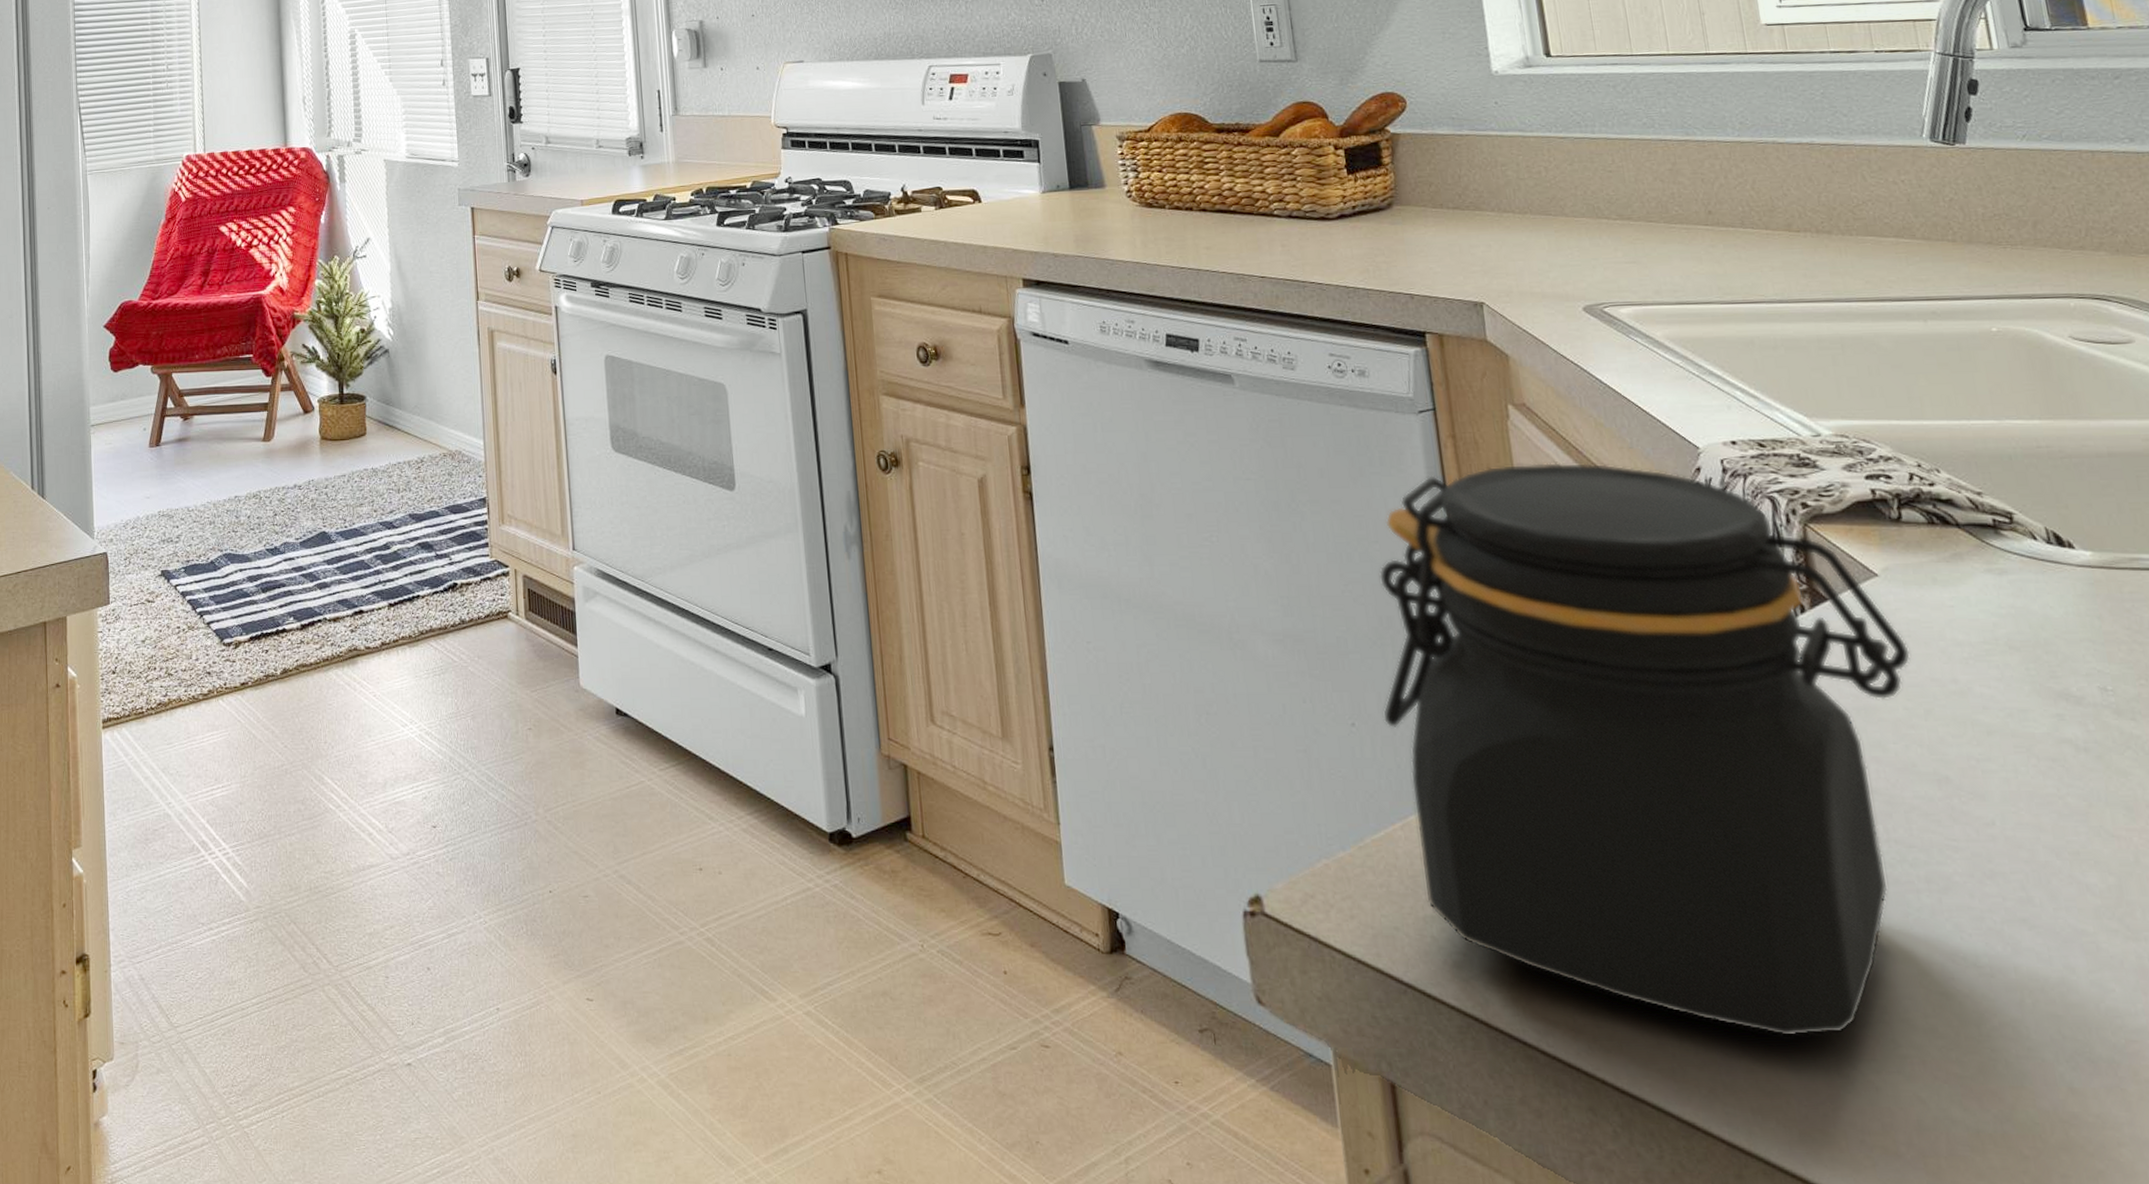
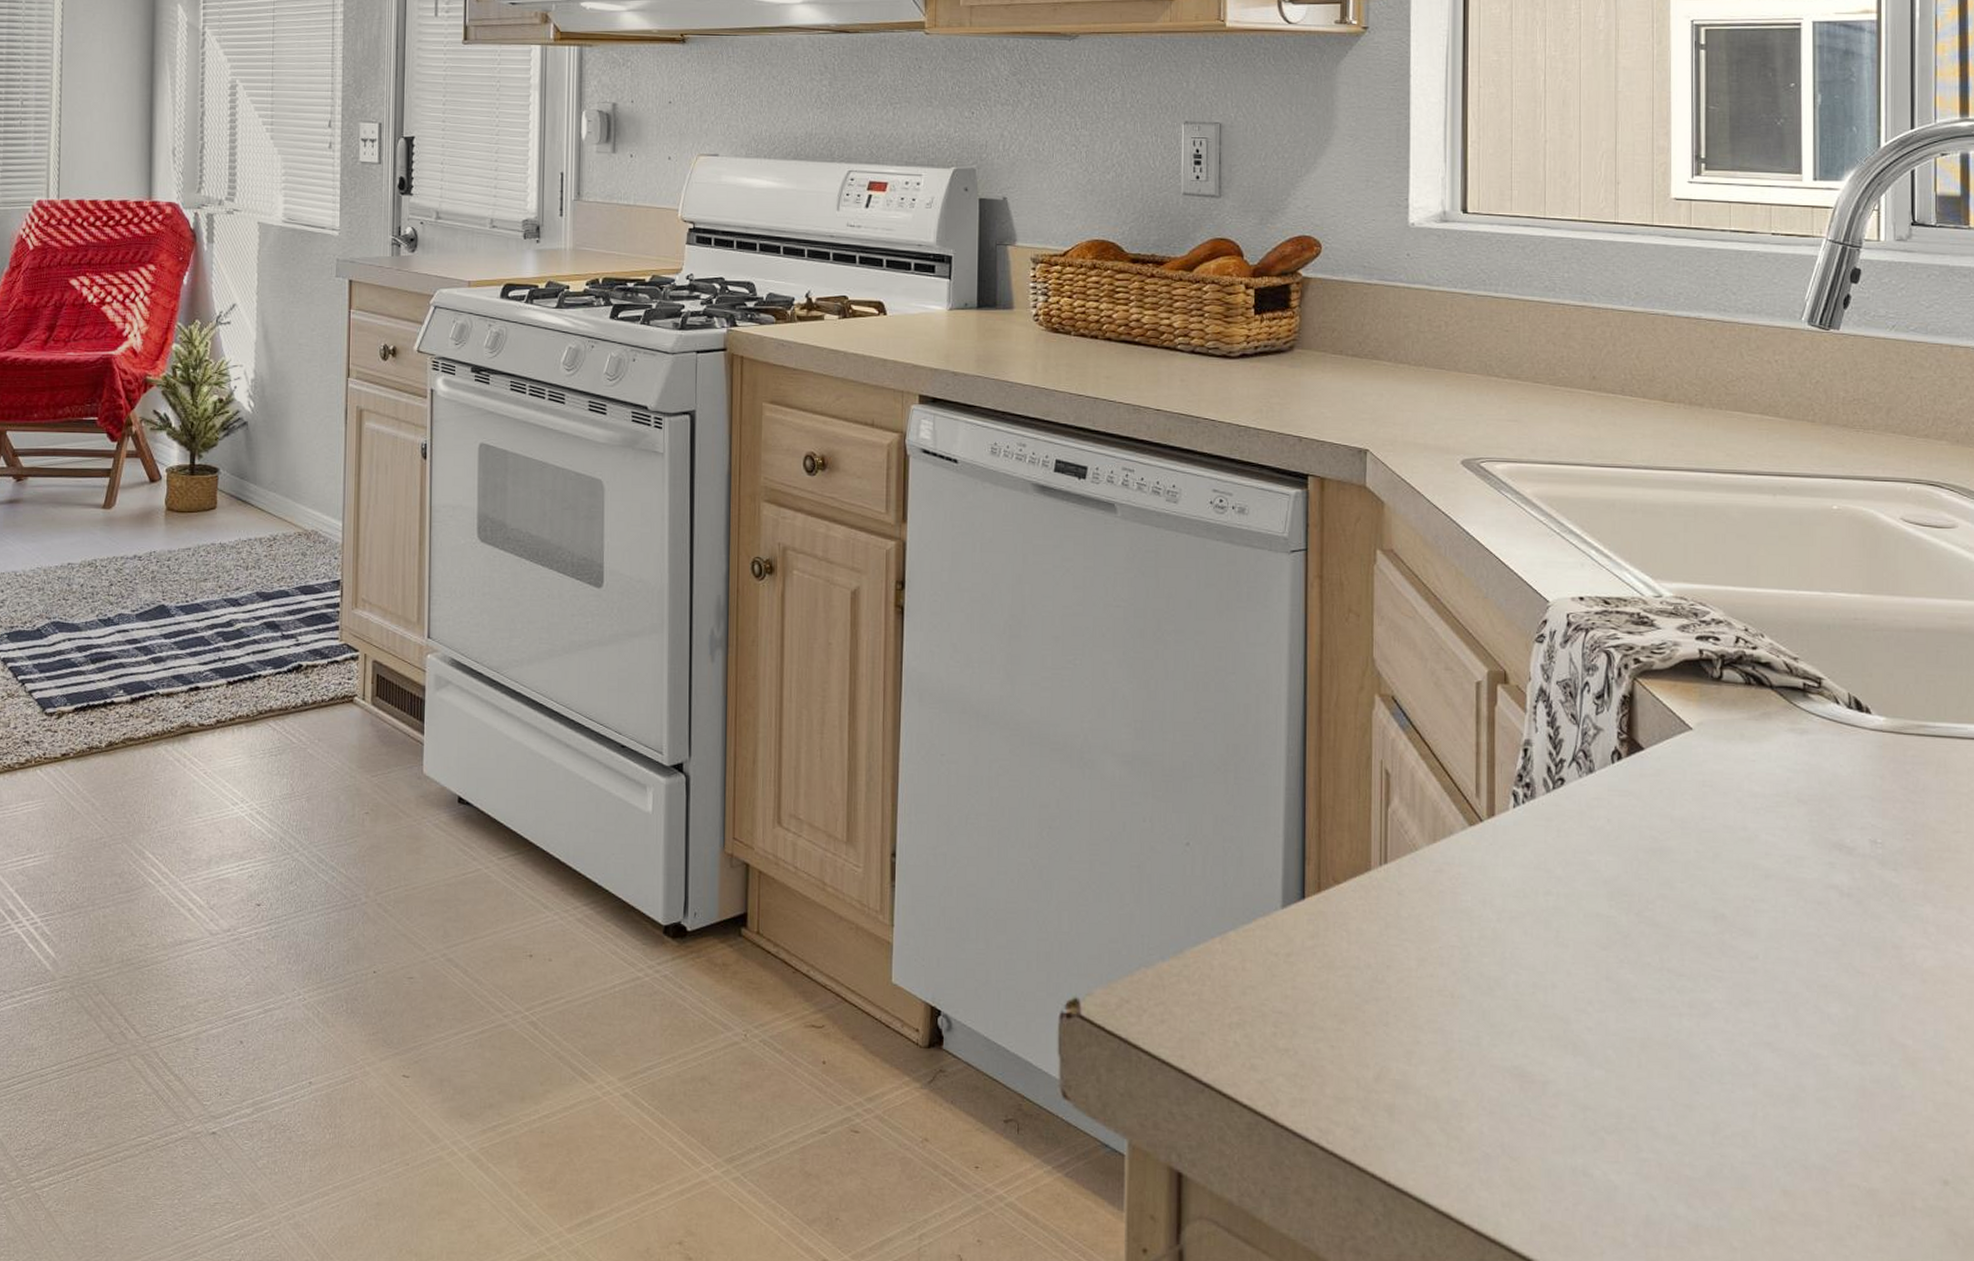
jar: present [1378,462,1911,1037] -> none [1216,606,1710,1140]

